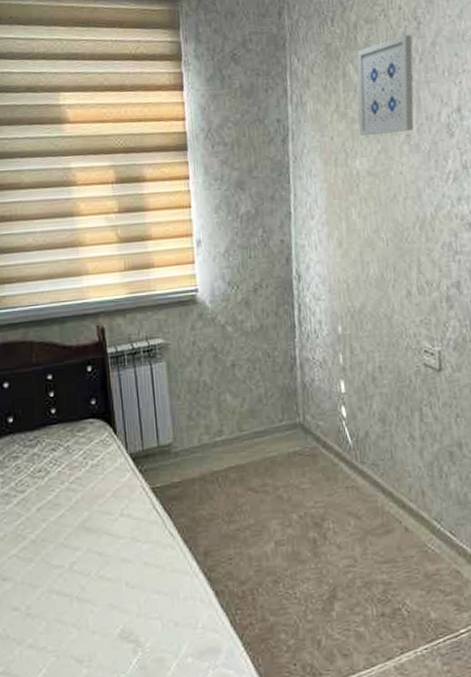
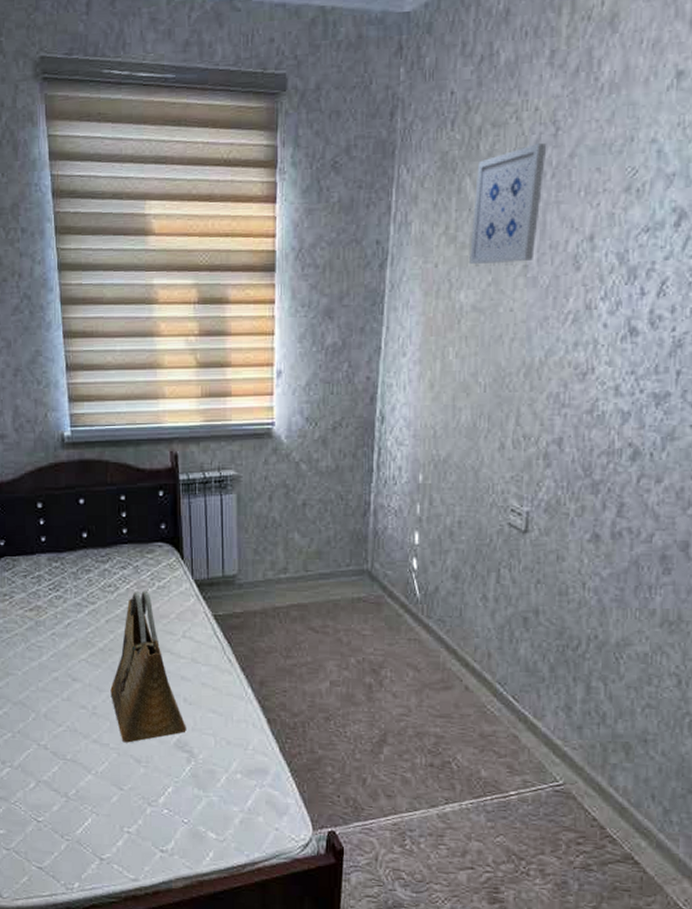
grocery bag: none [45,471,131,643] -> present [110,591,186,743]

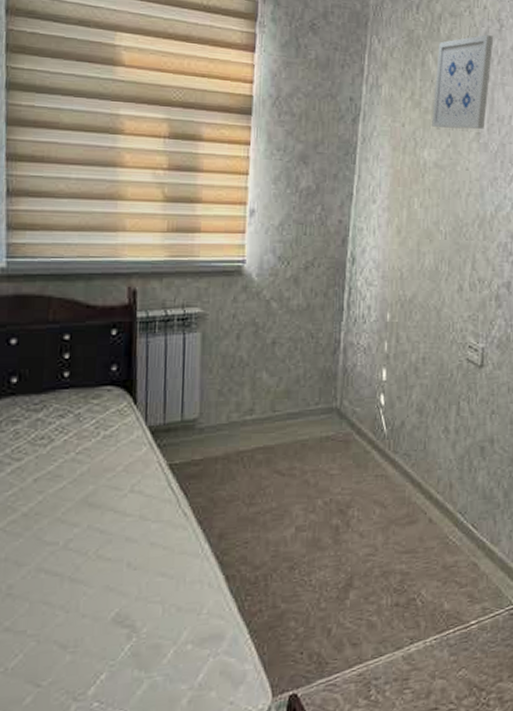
grocery bag: present [110,591,186,743] -> none [33,441,129,626]

